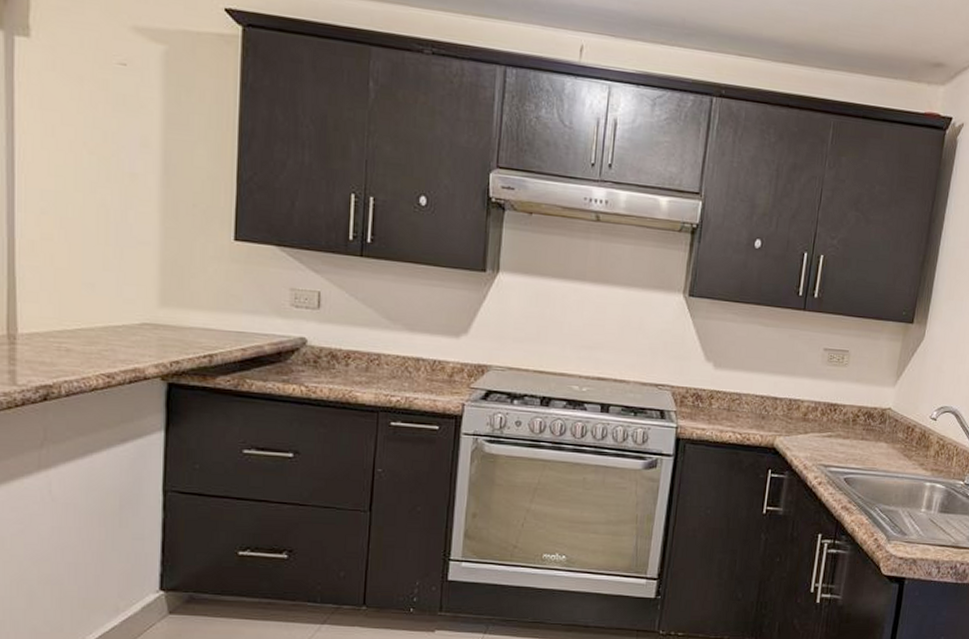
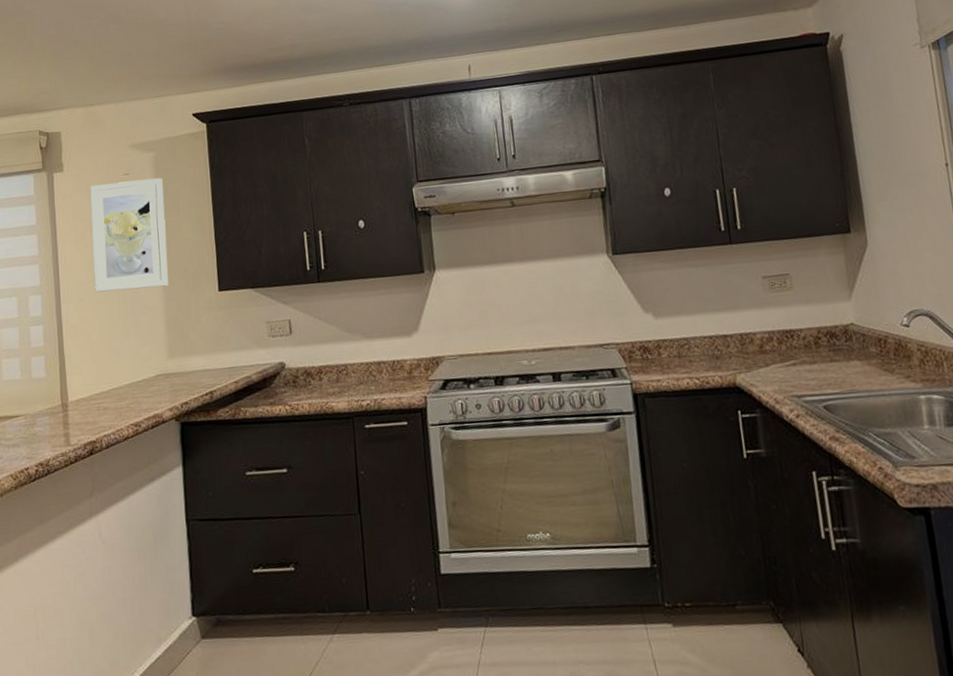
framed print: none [65,67,173,220] -> present [90,178,169,293]

